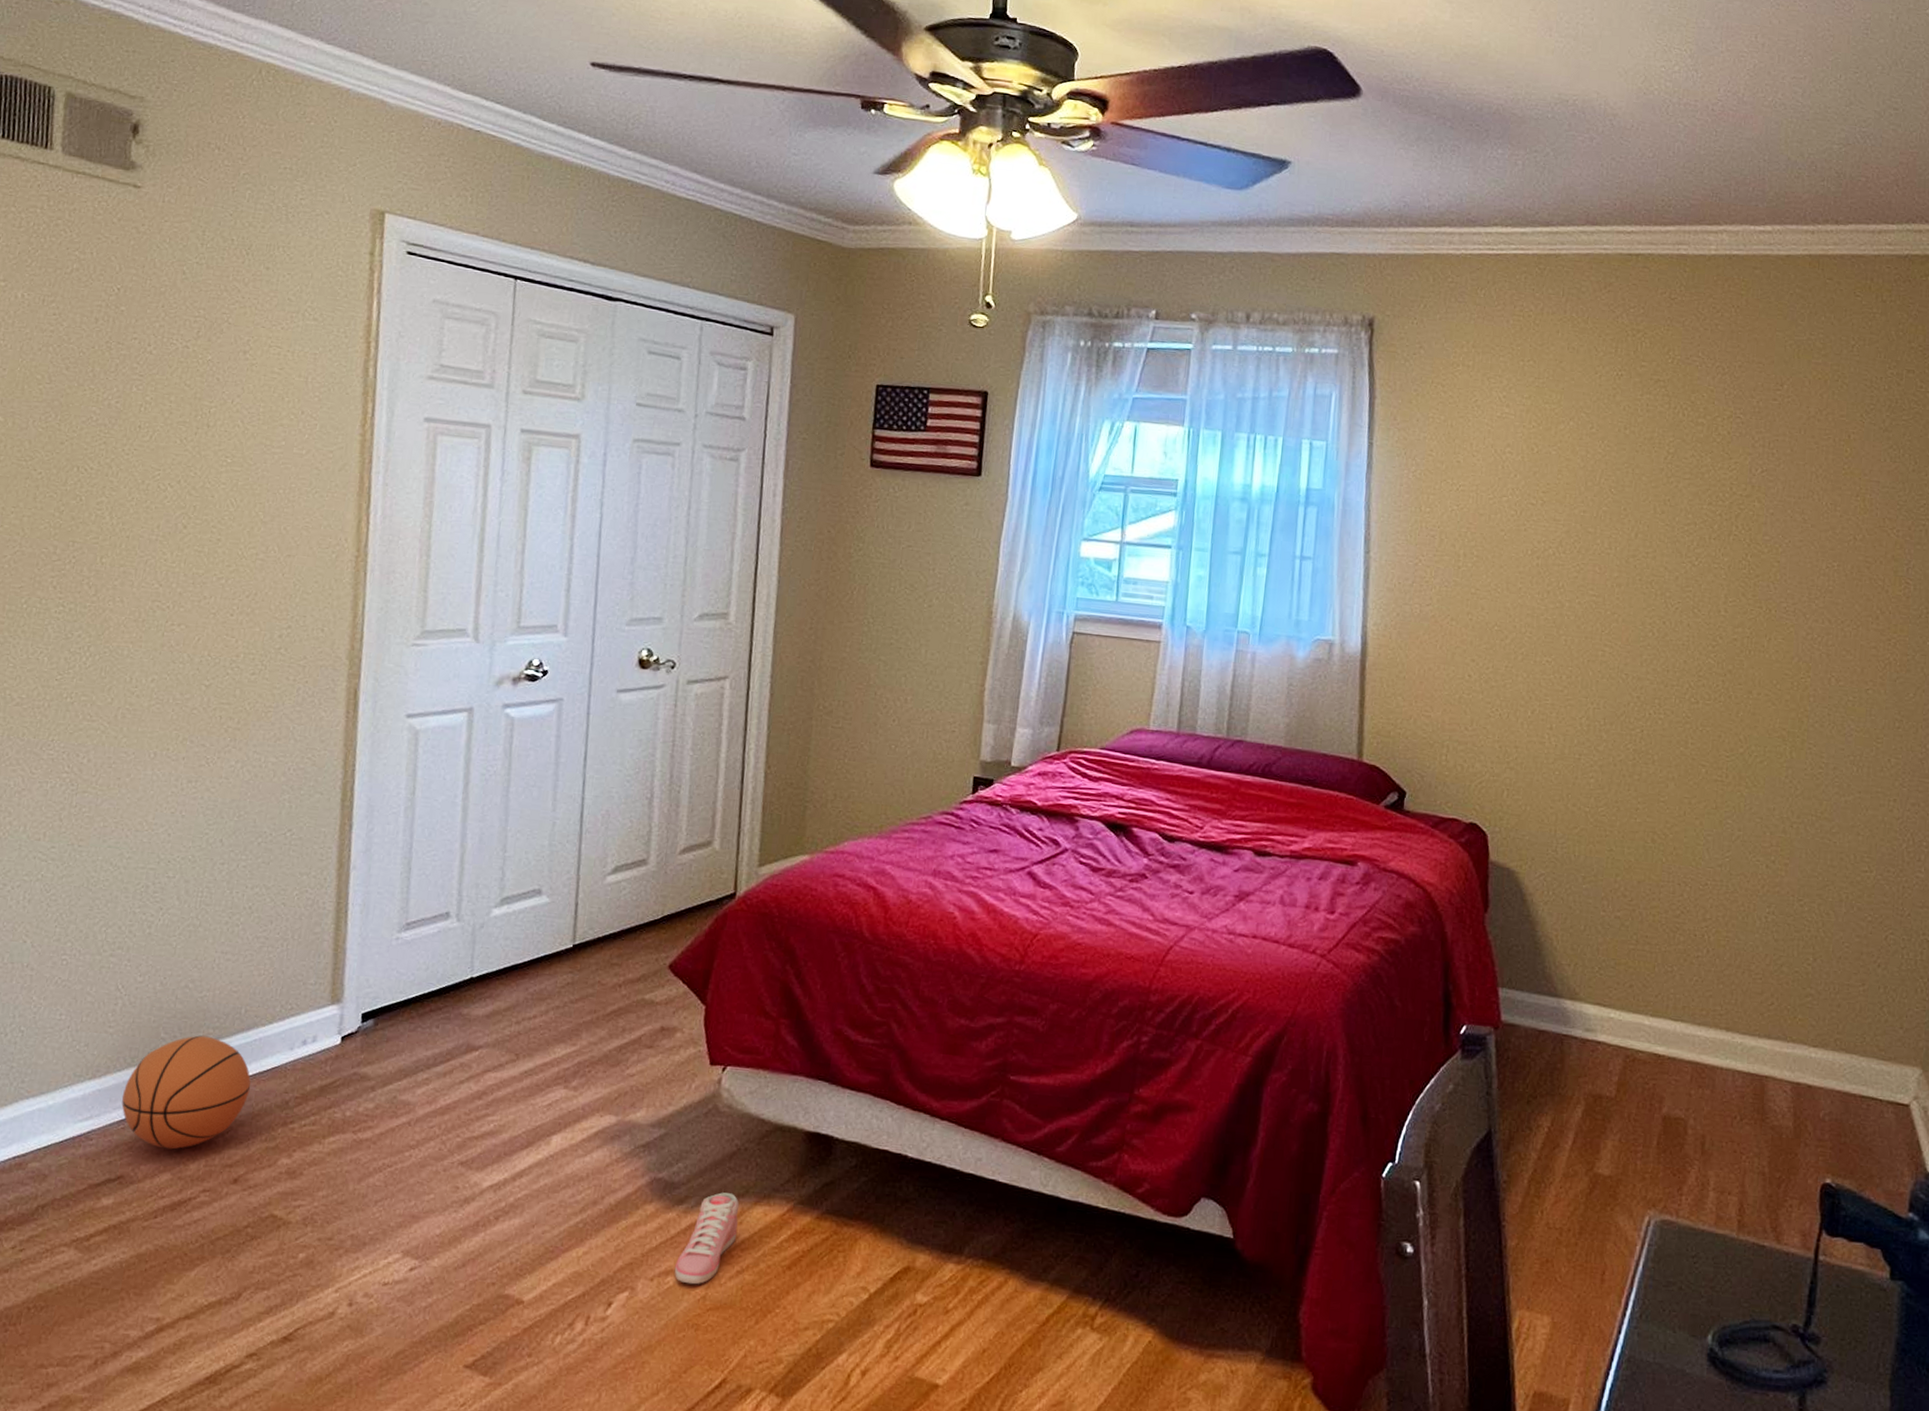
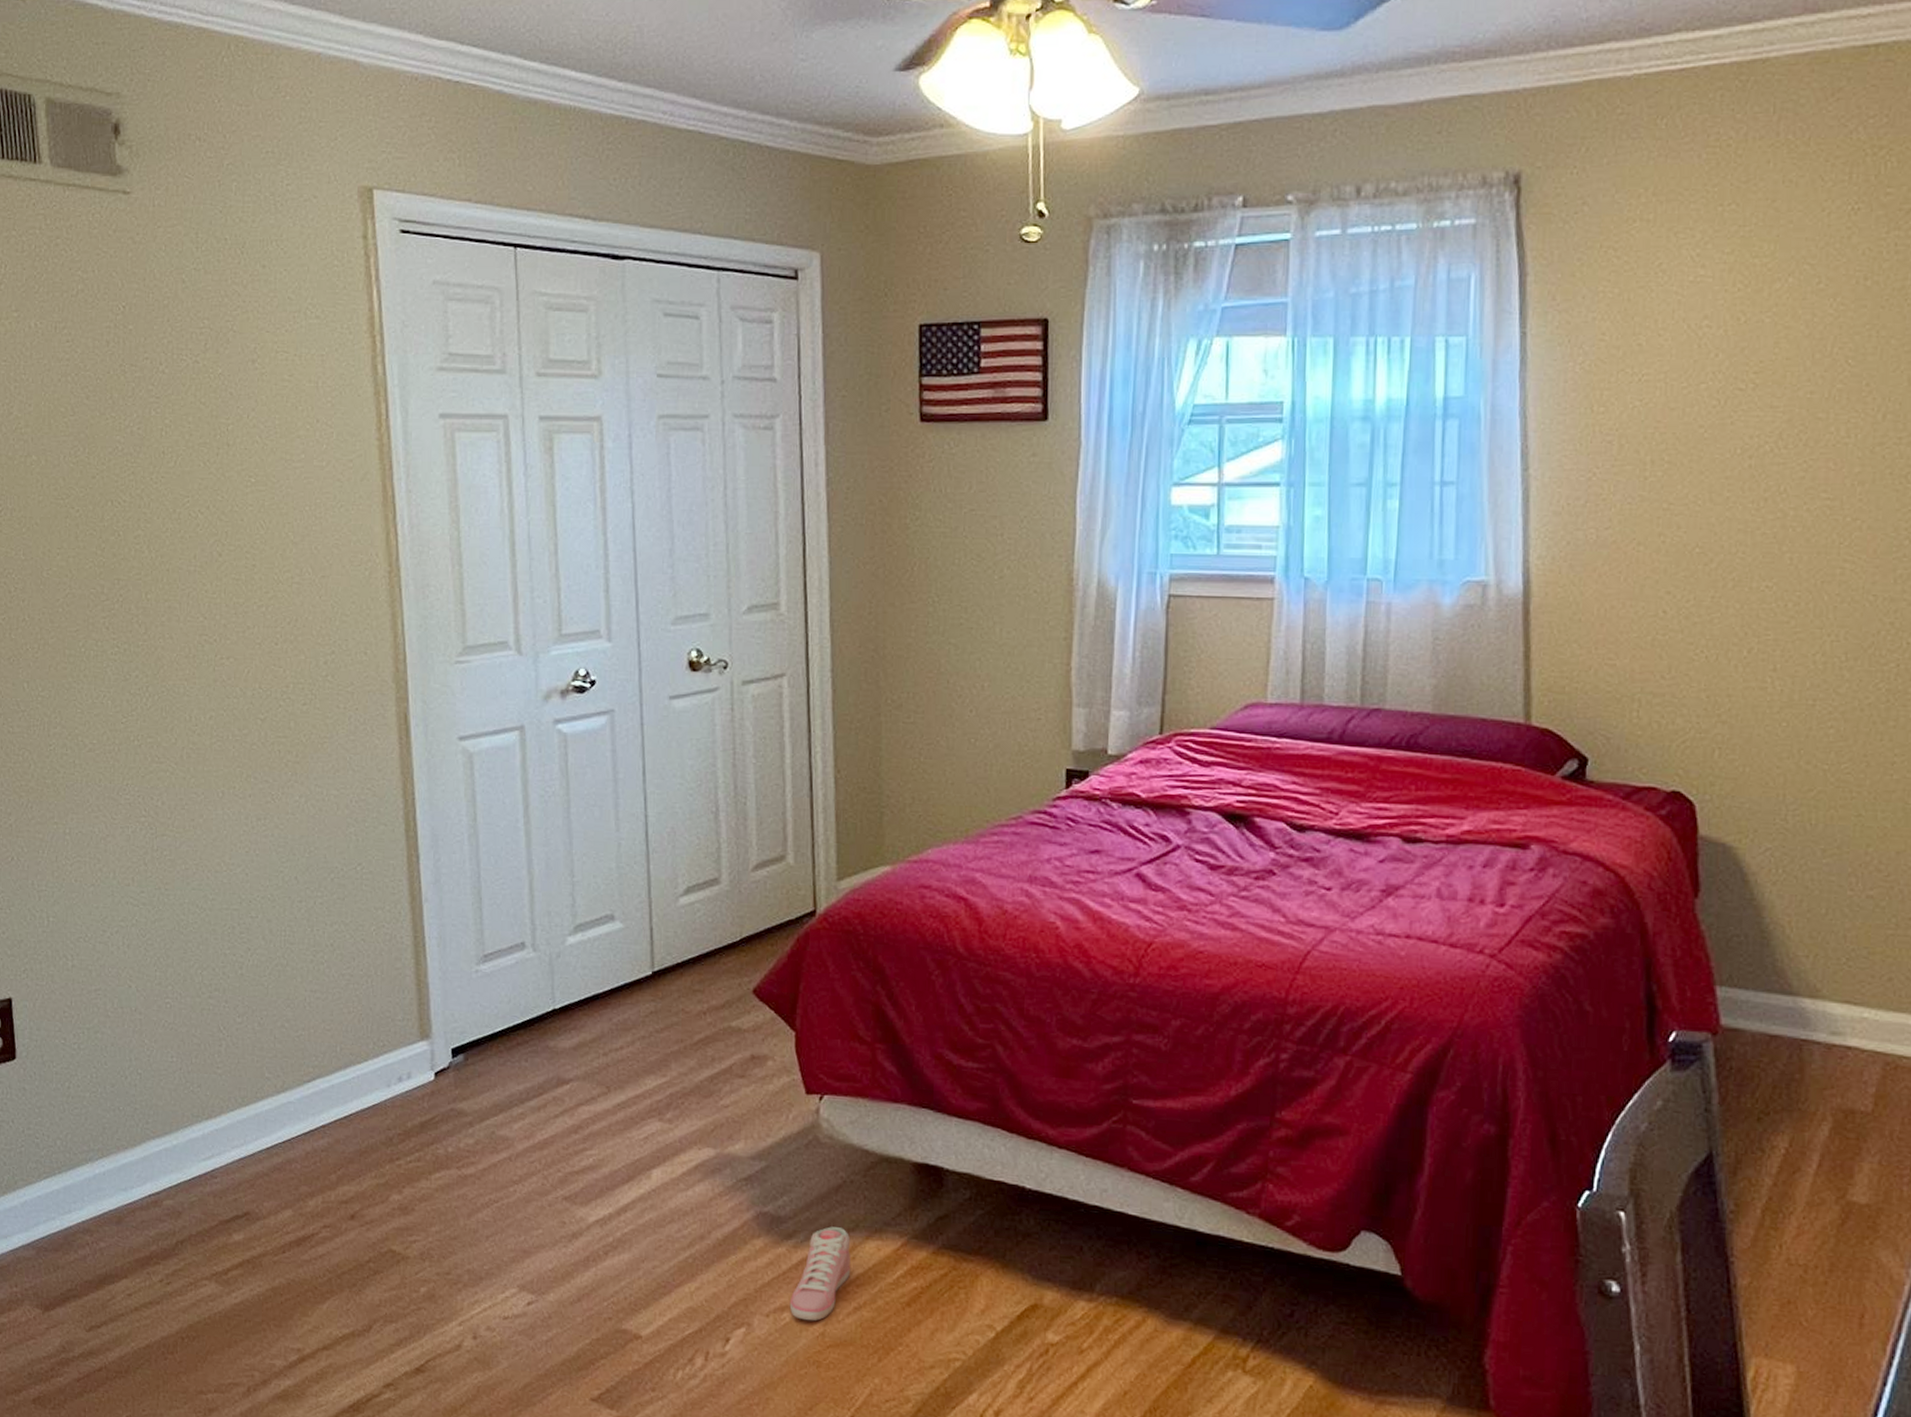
basketball: present [121,1035,251,1150] -> none [238,1074,355,1187]

